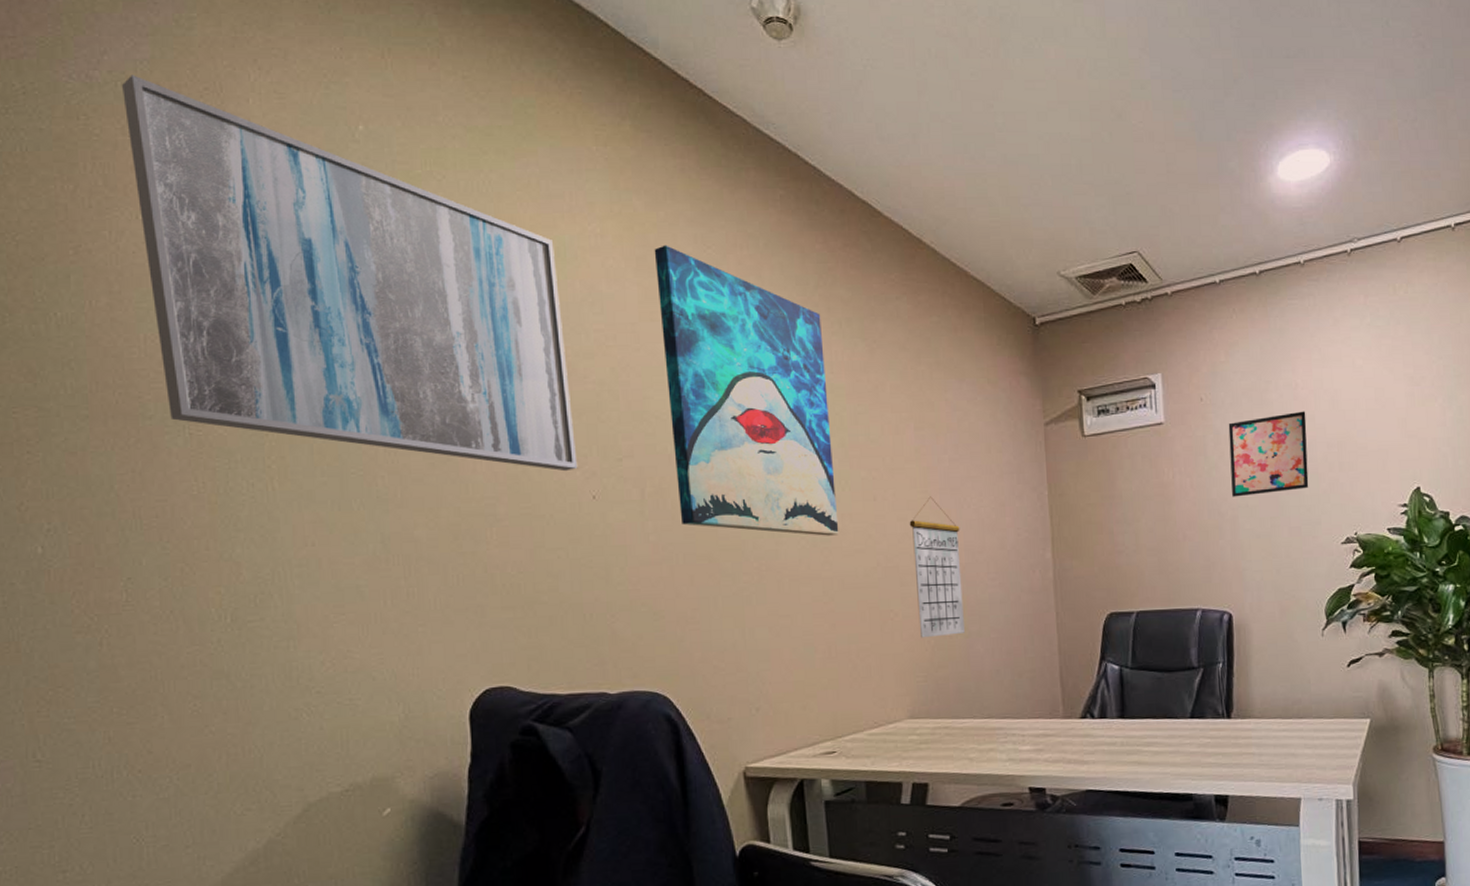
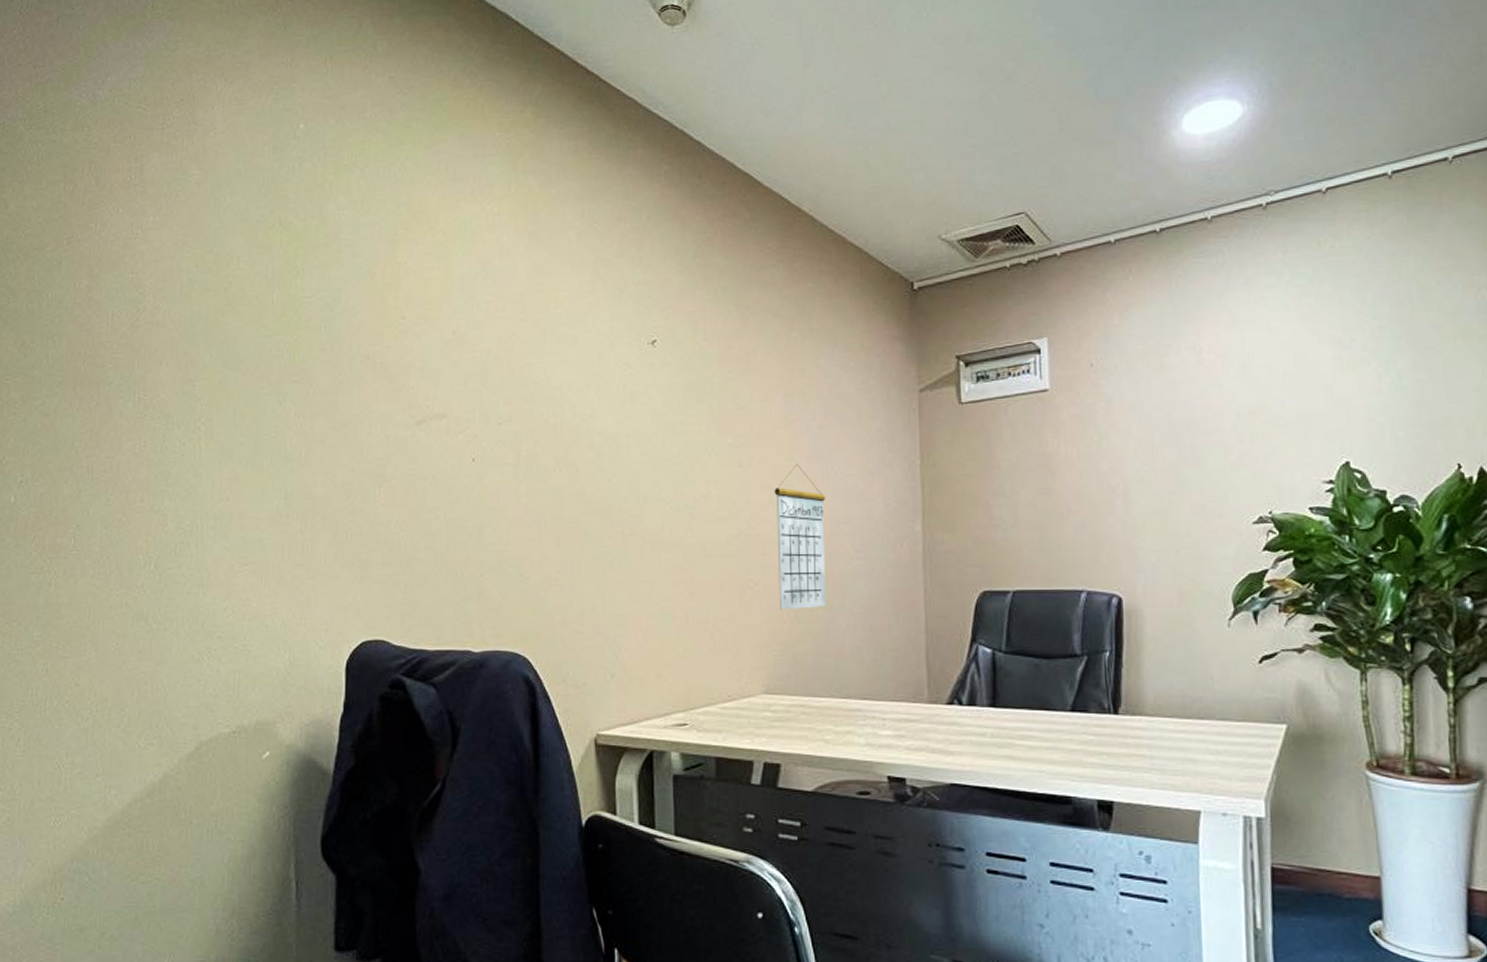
wall art: present [122,75,578,472] -> none [118,91,461,435]
wall art: present [654,245,839,536] -> none [544,220,703,502]
wall art: present [1228,411,1309,497] -> none [1121,377,1215,470]

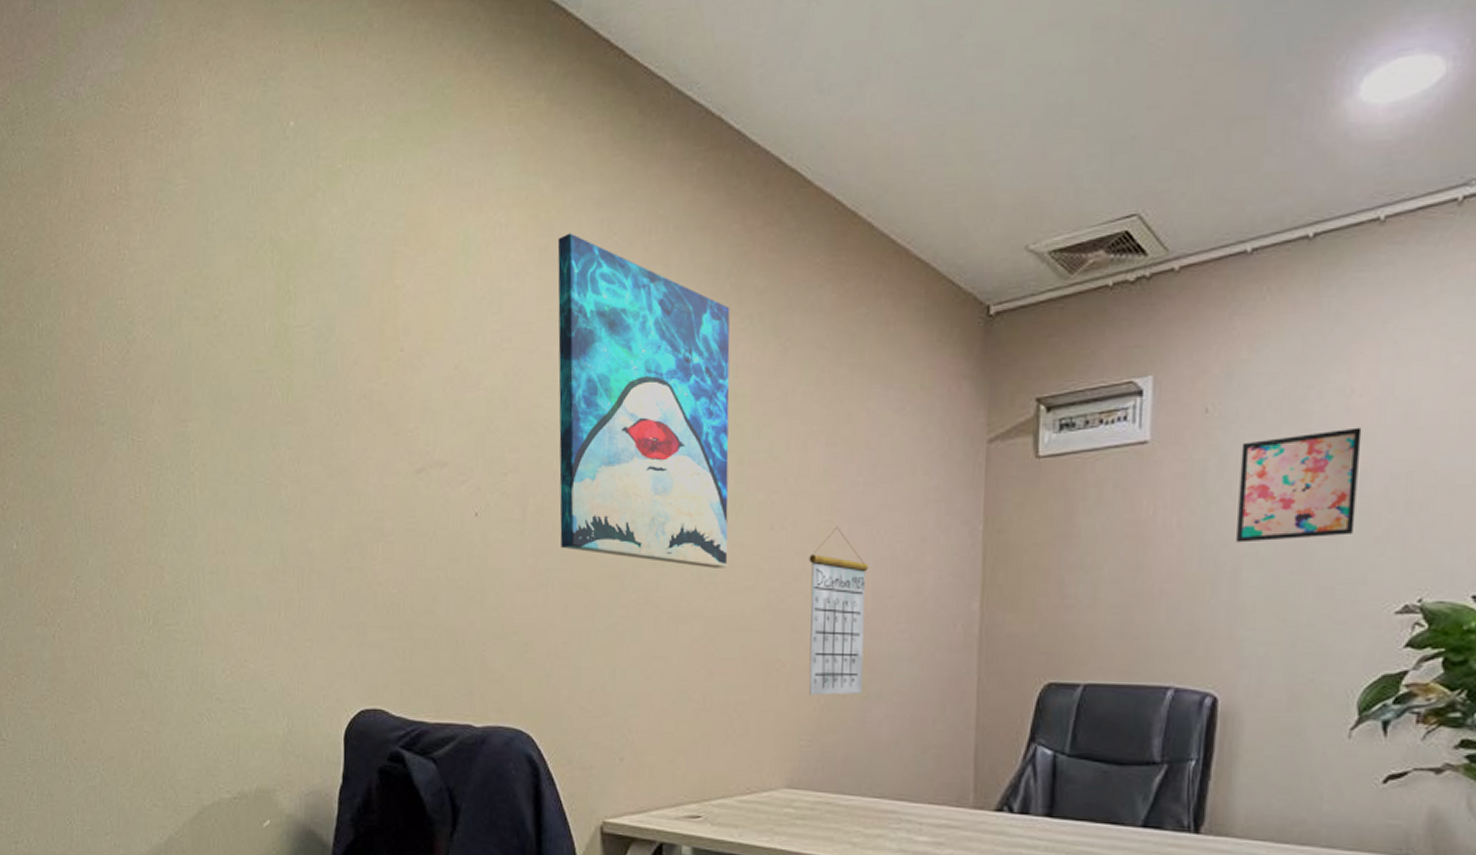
wall art: none [544,220,703,502] -> present [557,232,730,568]
wall art: none [1121,377,1215,470] -> present [1236,427,1362,543]

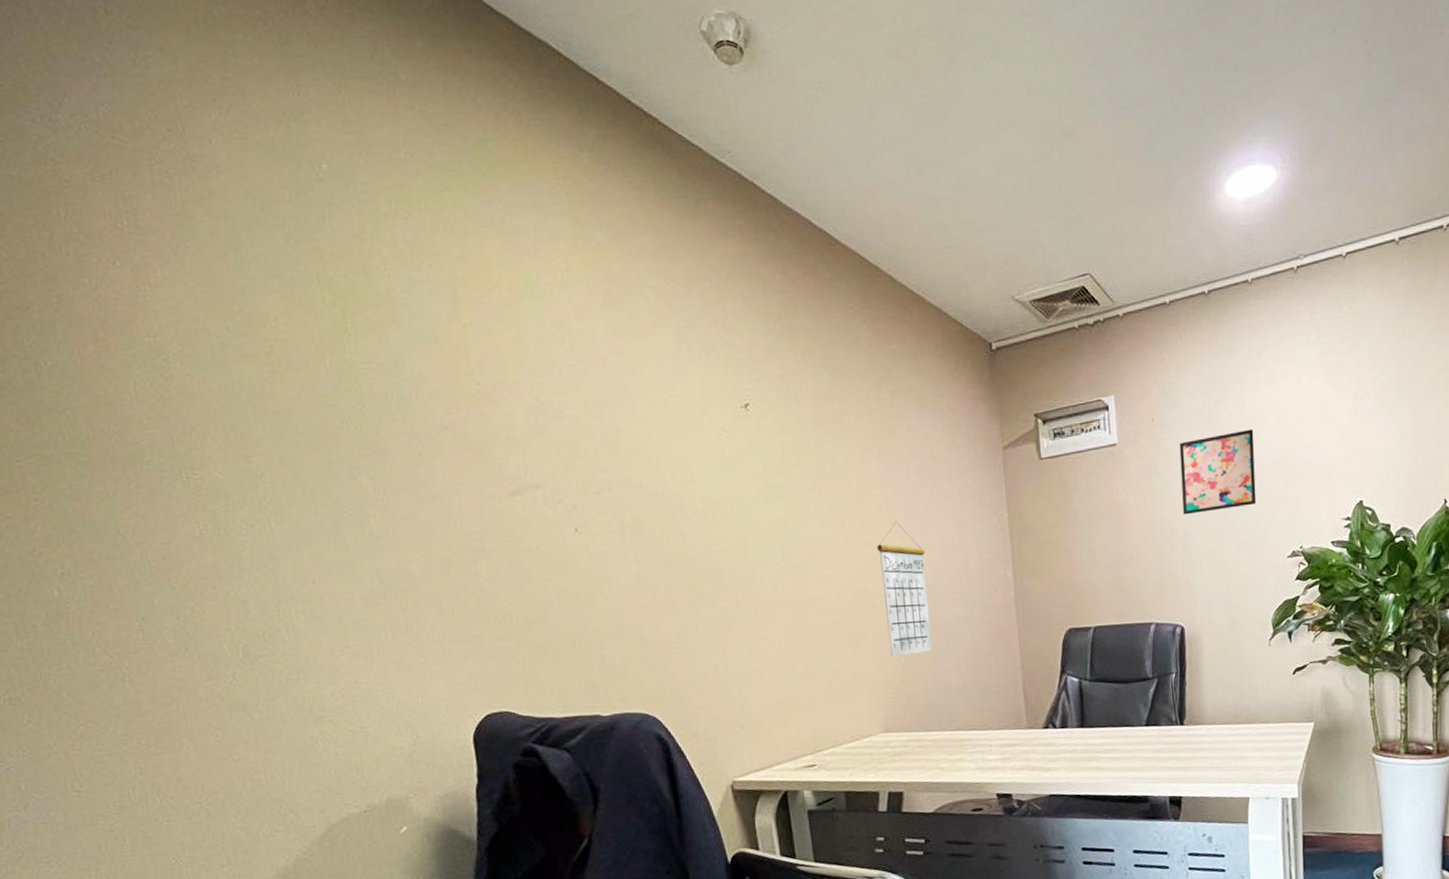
wall art: present [557,232,730,568] -> none [619,278,811,562]

